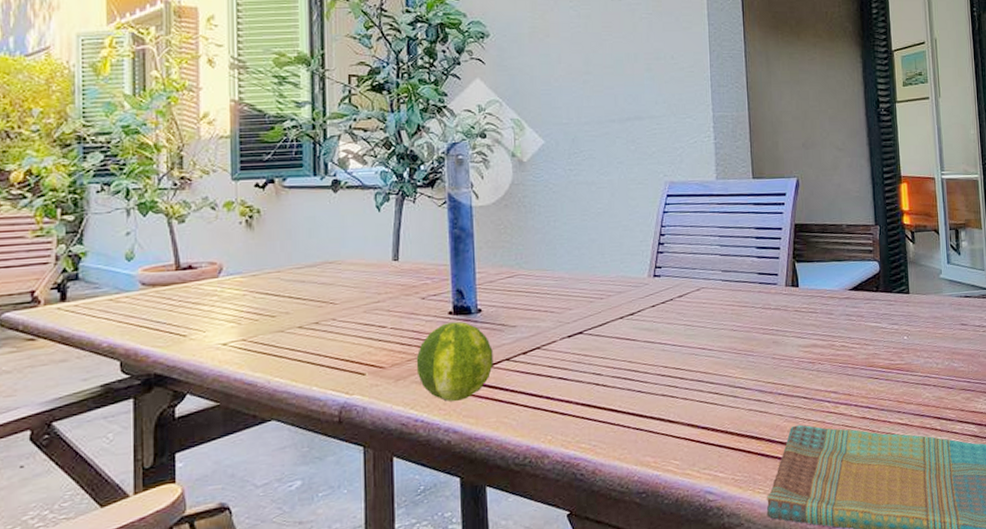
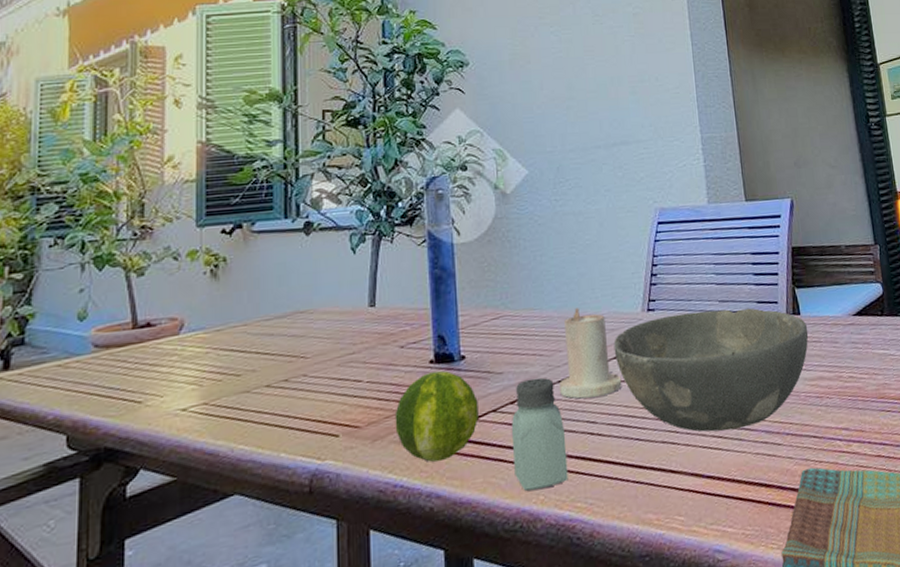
saltshaker: none [524,332,574,432] -> present [512,377,568,492]
candle: none [568,271,627,353] -> present [559,308,622,399]
bowl: none [620,278,805,389] -> present [613,308,809,432]

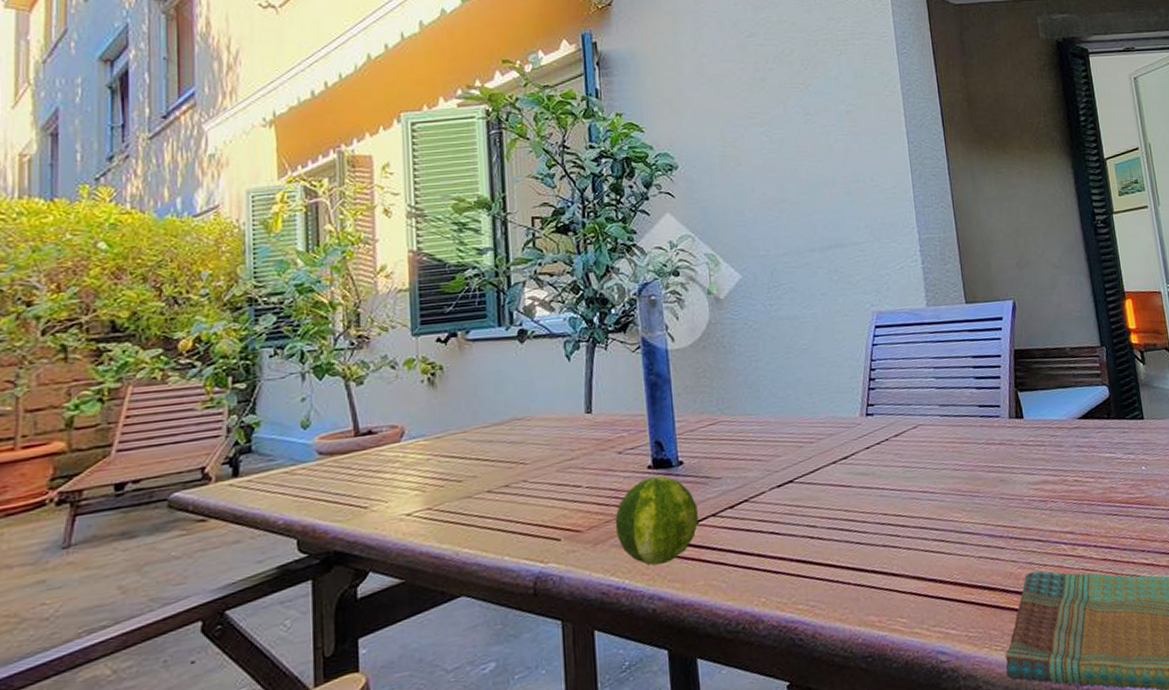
saltshaker: present [512,377,568,492] -> none [731,482,789,594]
candle: present [559,308,622,399] -> none [778,413,842,504]
bowl: present [613,308,809,432] -> none [832,411,1032,536]

